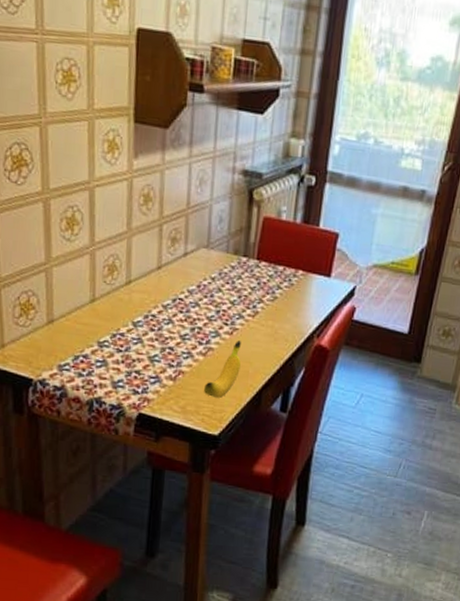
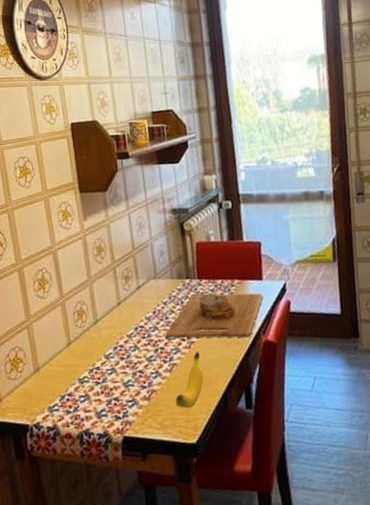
cutting board: none [206,276,327,337] -> present [165,293,264,338]

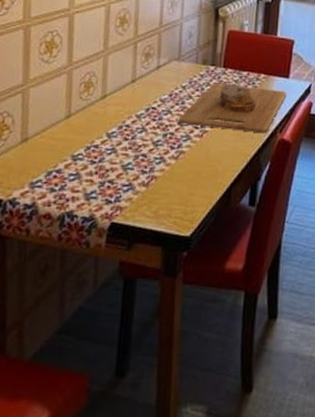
banana: present [176,352,204,408] -> none [176,142,211,199]

